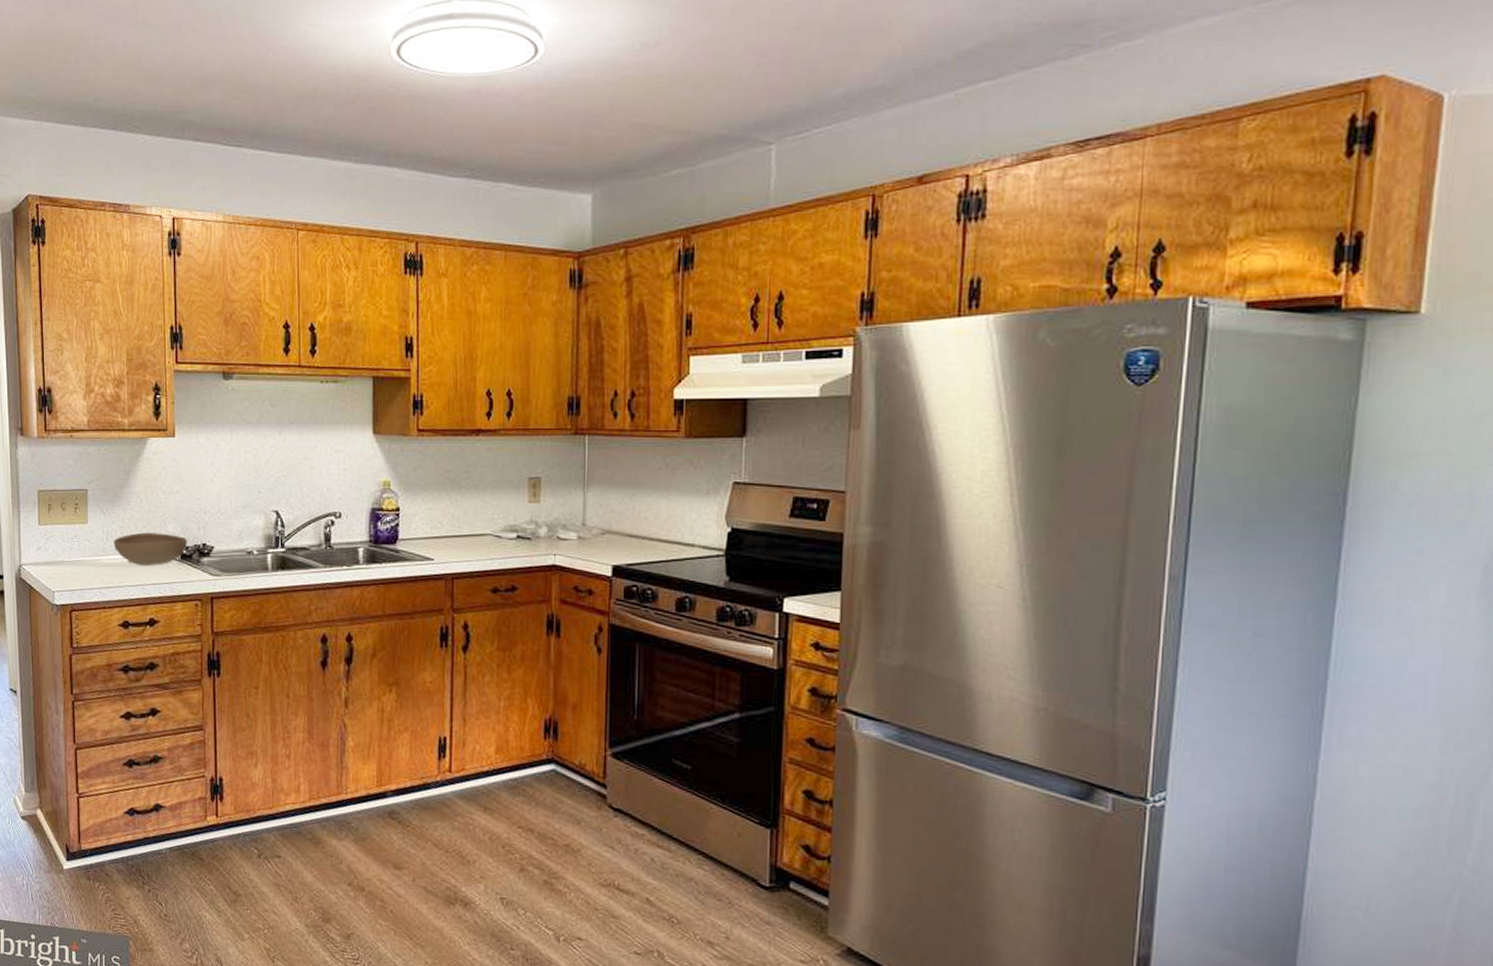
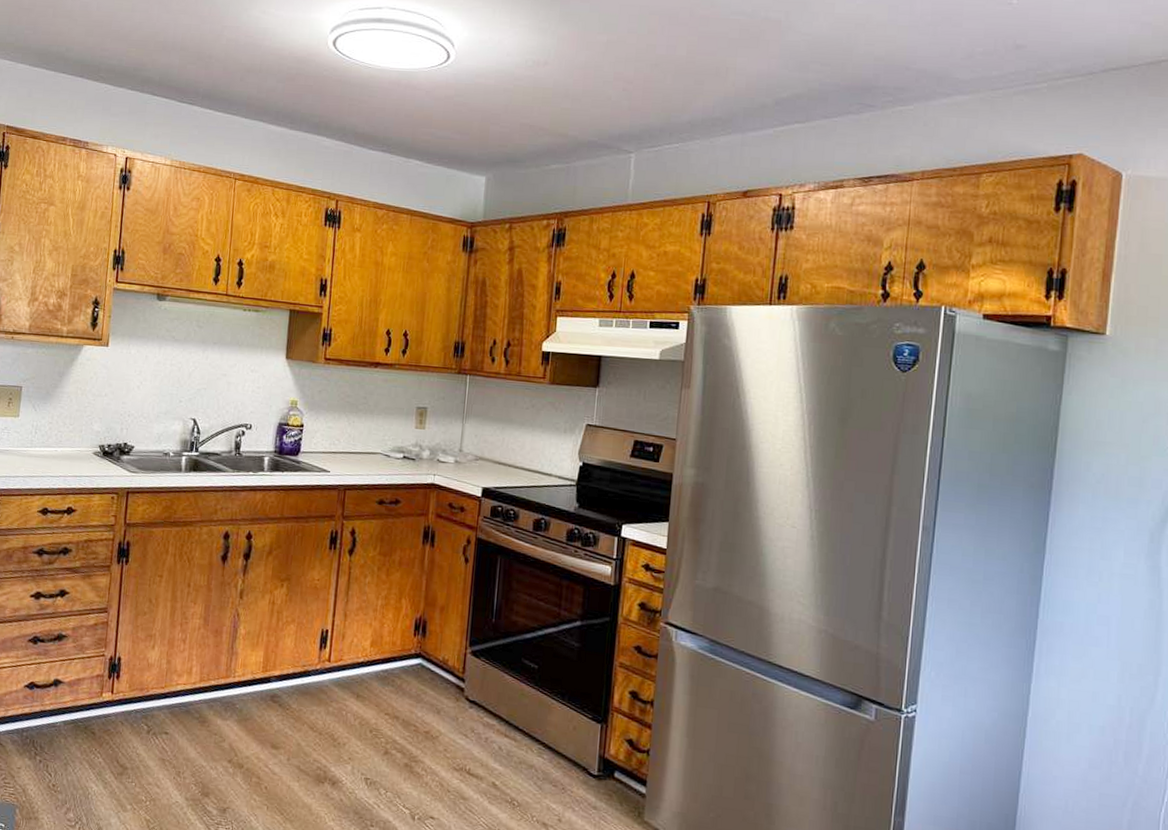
bowl: present [114,532,188,567] -> none [41,429,111,460]

